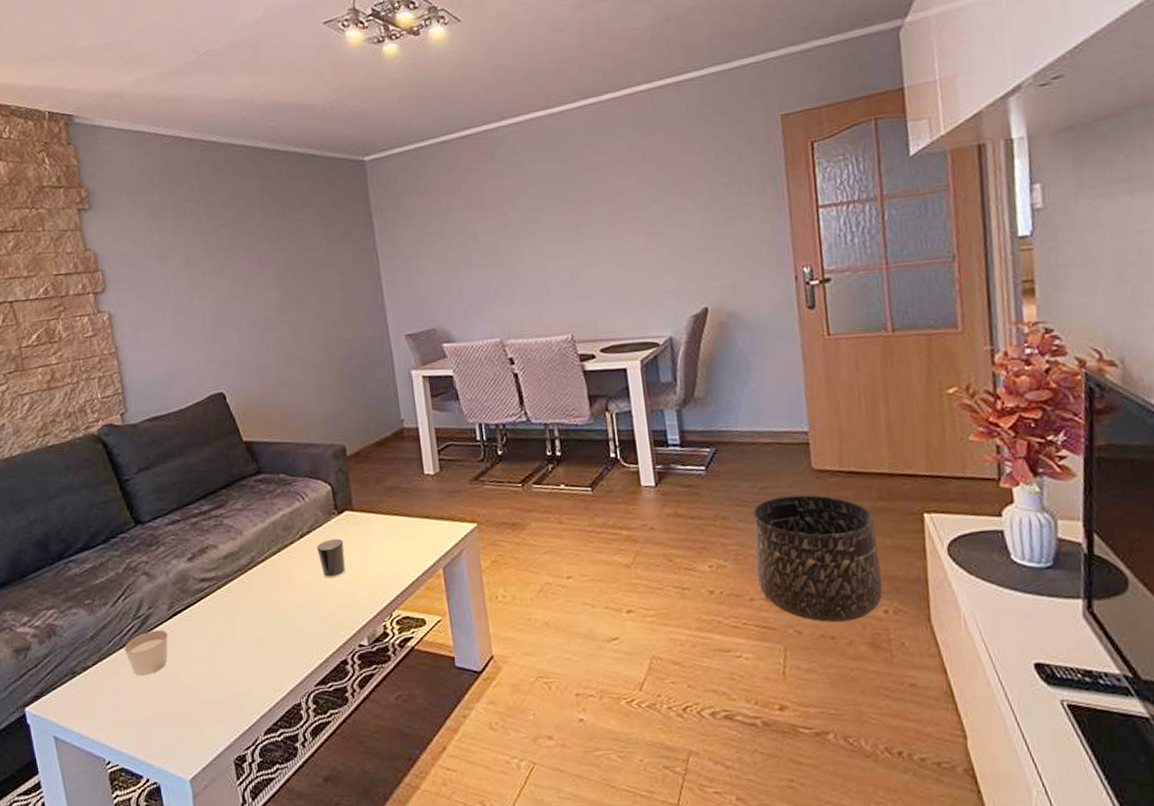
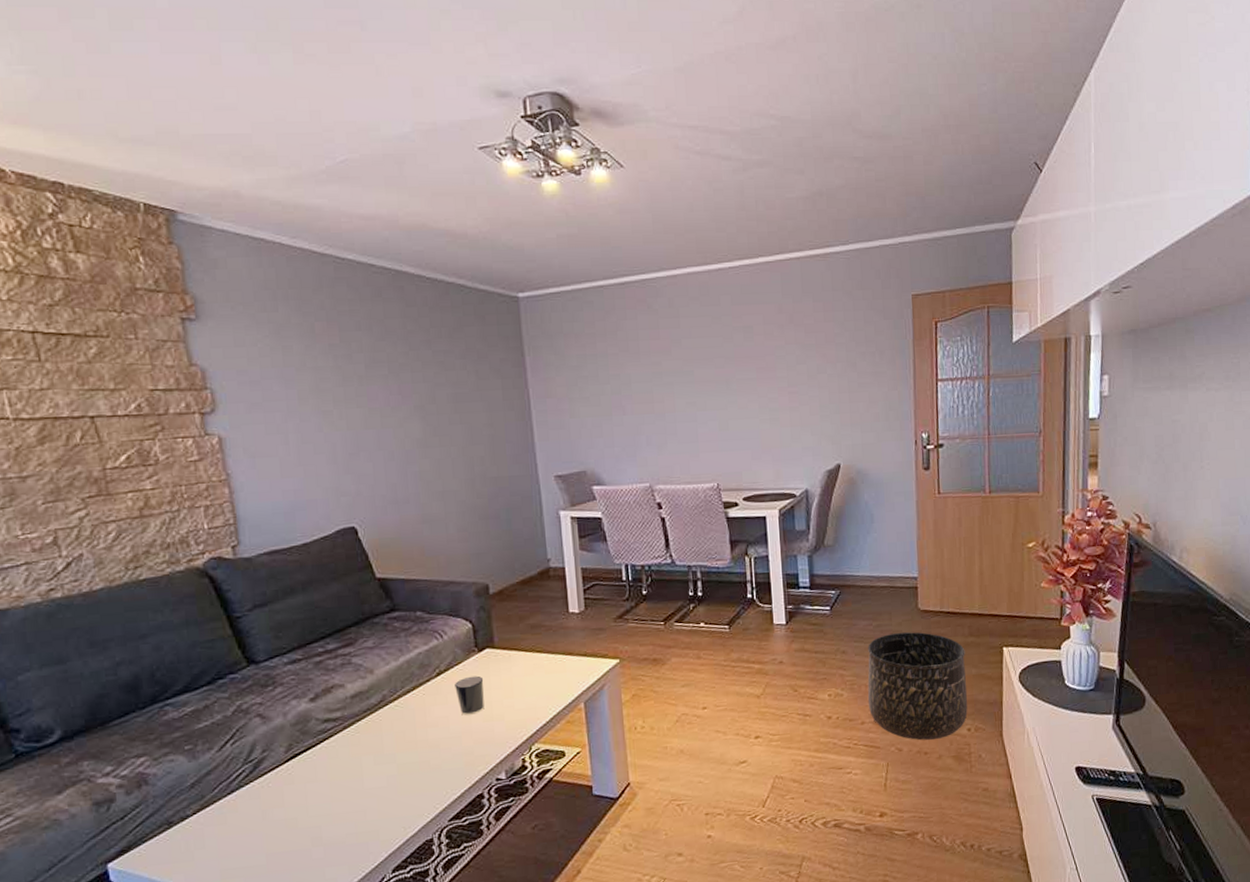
candle: present [124,629,168,676] -> none [232,773,285,823]

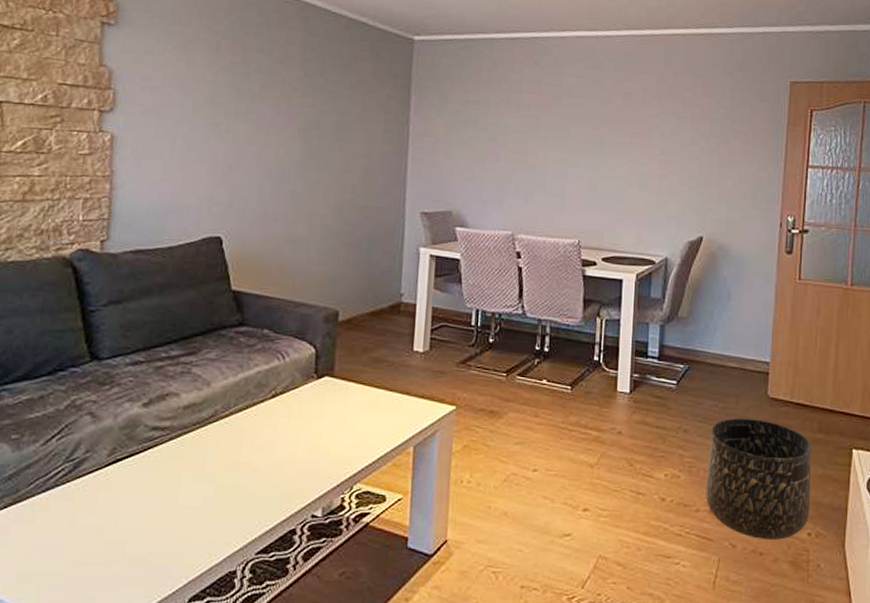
mug: present [455,675,485,716] -> none [287,403,317,444]

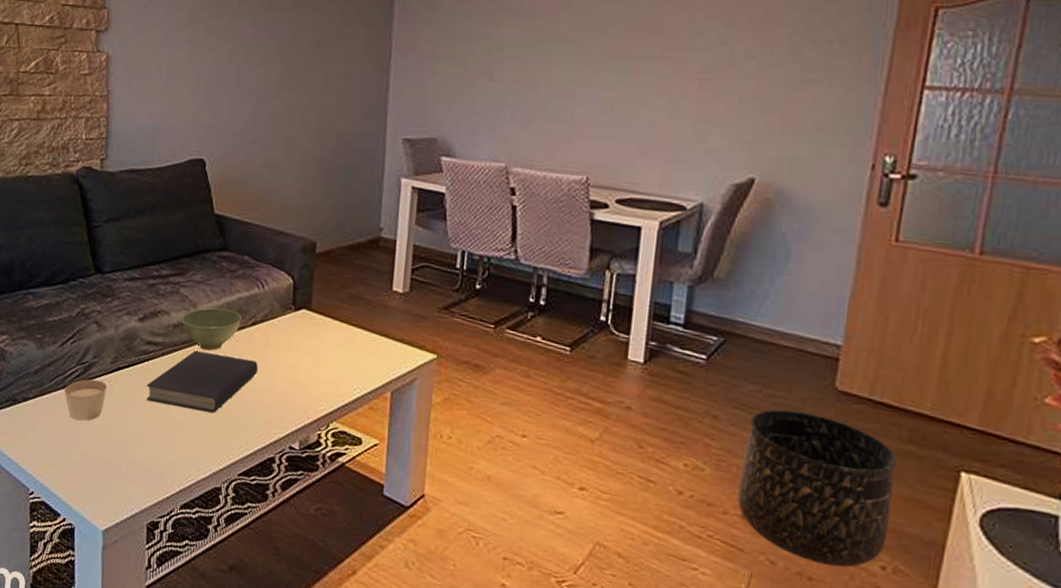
candle: none [46,476,102,525] -> present [64,379,108,422]
book: none [149,431,278,493] -> present [146,350,258,413]
bowl: none [192,384,261,429] -> present [180,307,242,351]

